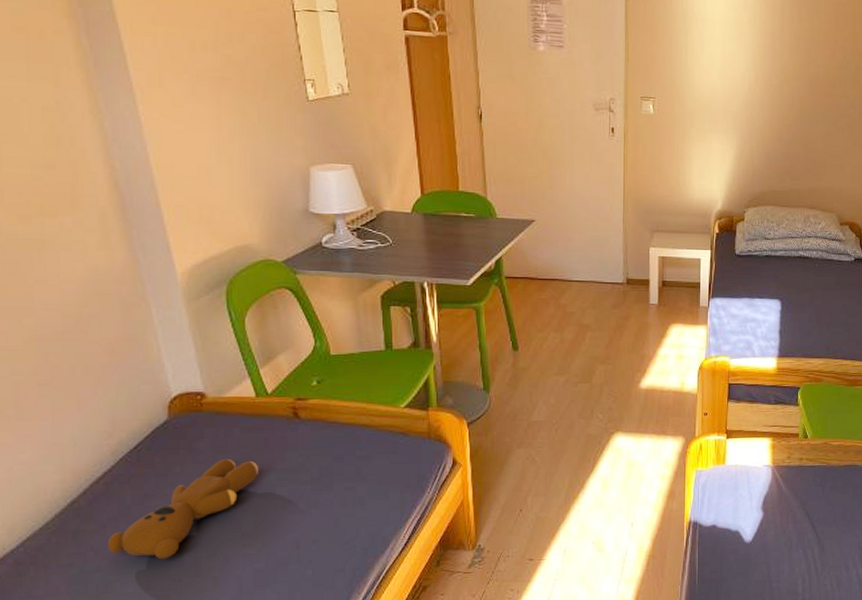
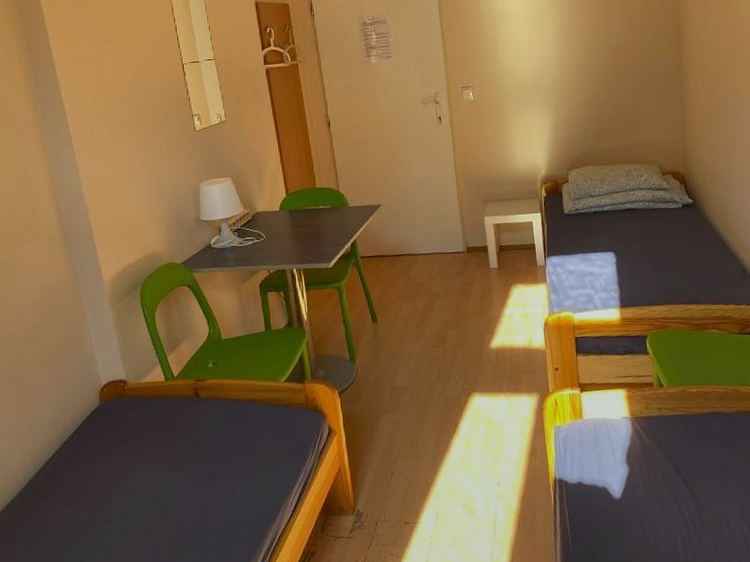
teddy bear: present [107,458,258,560] -> none [55,437,169,531]

